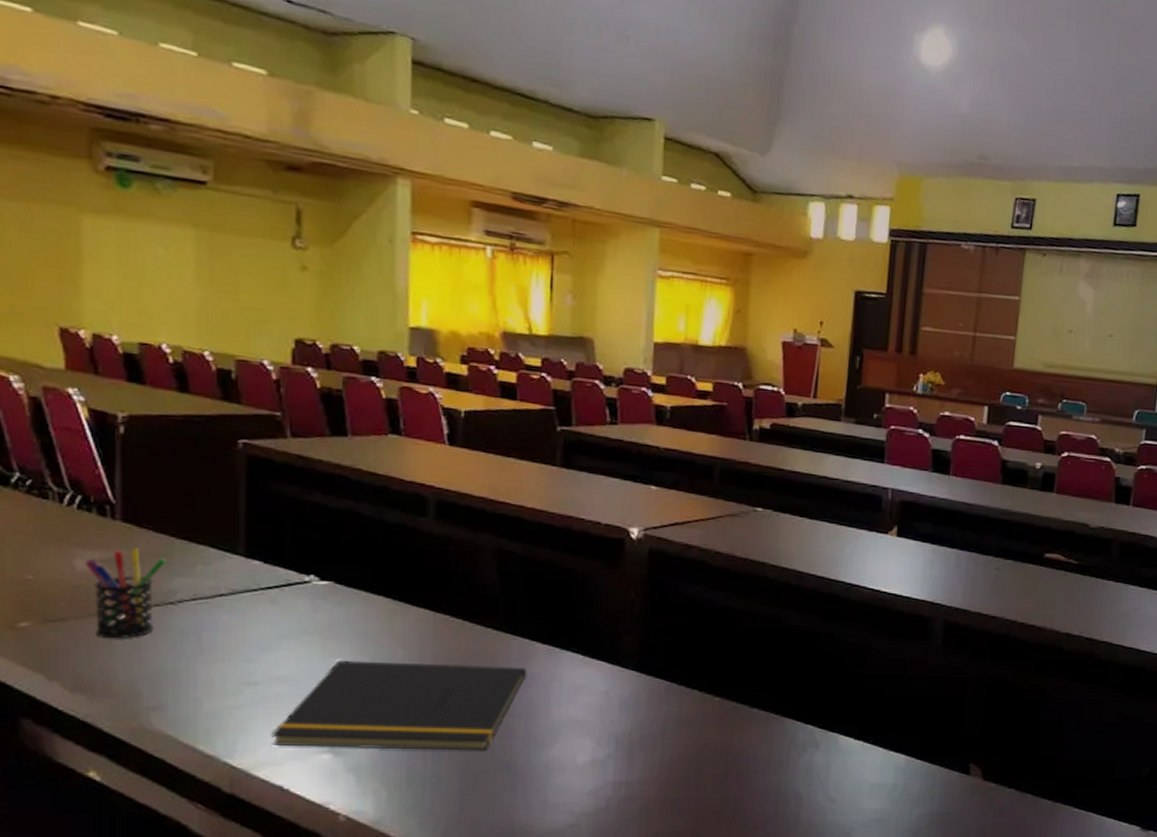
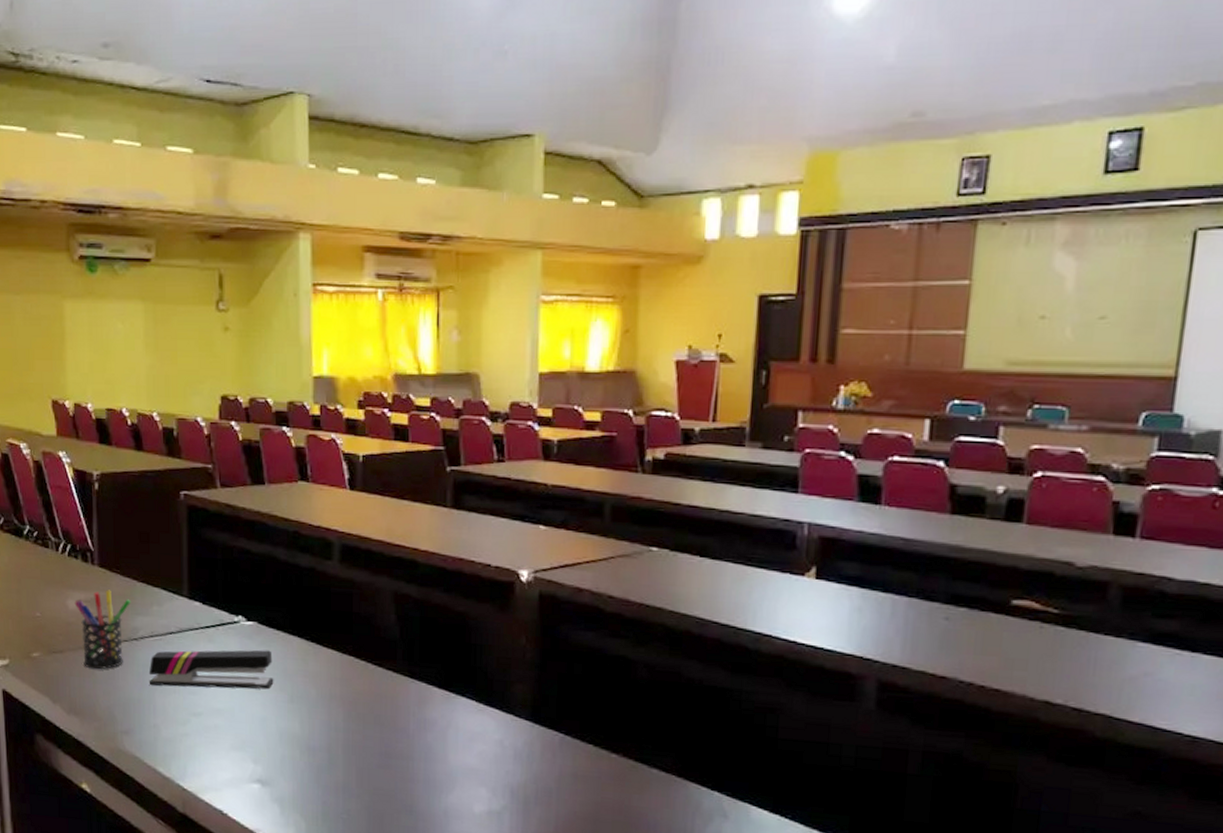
stapler: none [188,611,352,655] -> present [148,649,274,690]
notepad: present [271,660,527,751] -> none [212,696,425,793]

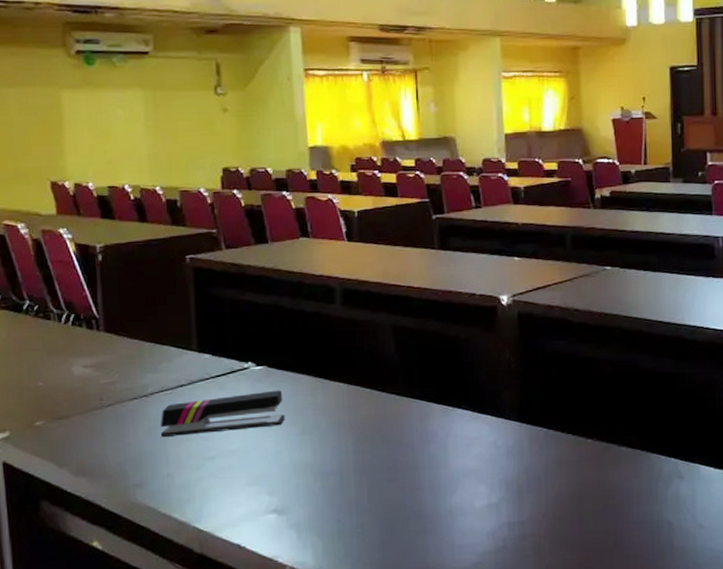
pen holder: present [74,589,130,670] -> none [80,352,139,430]

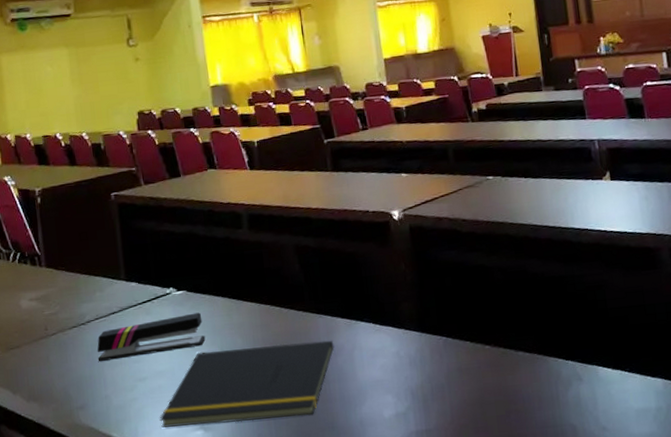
notepad: none [228,426,427,510] -> present [159,340,335,428]

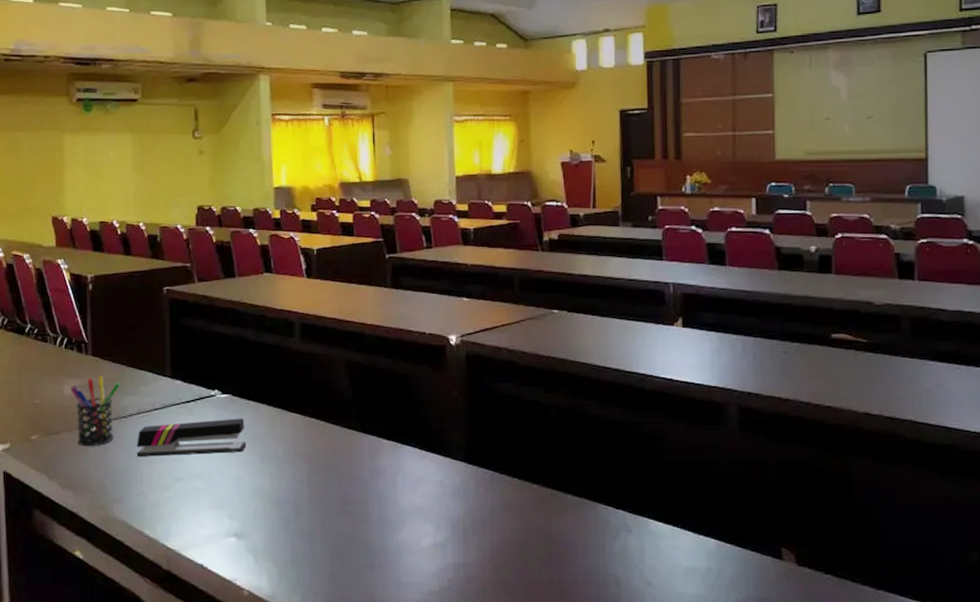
pen holder: none [27,285,76,358] -> present [70,375,120,447]
notepad: present [159,340,335,428] -> none [193,458,377,535]

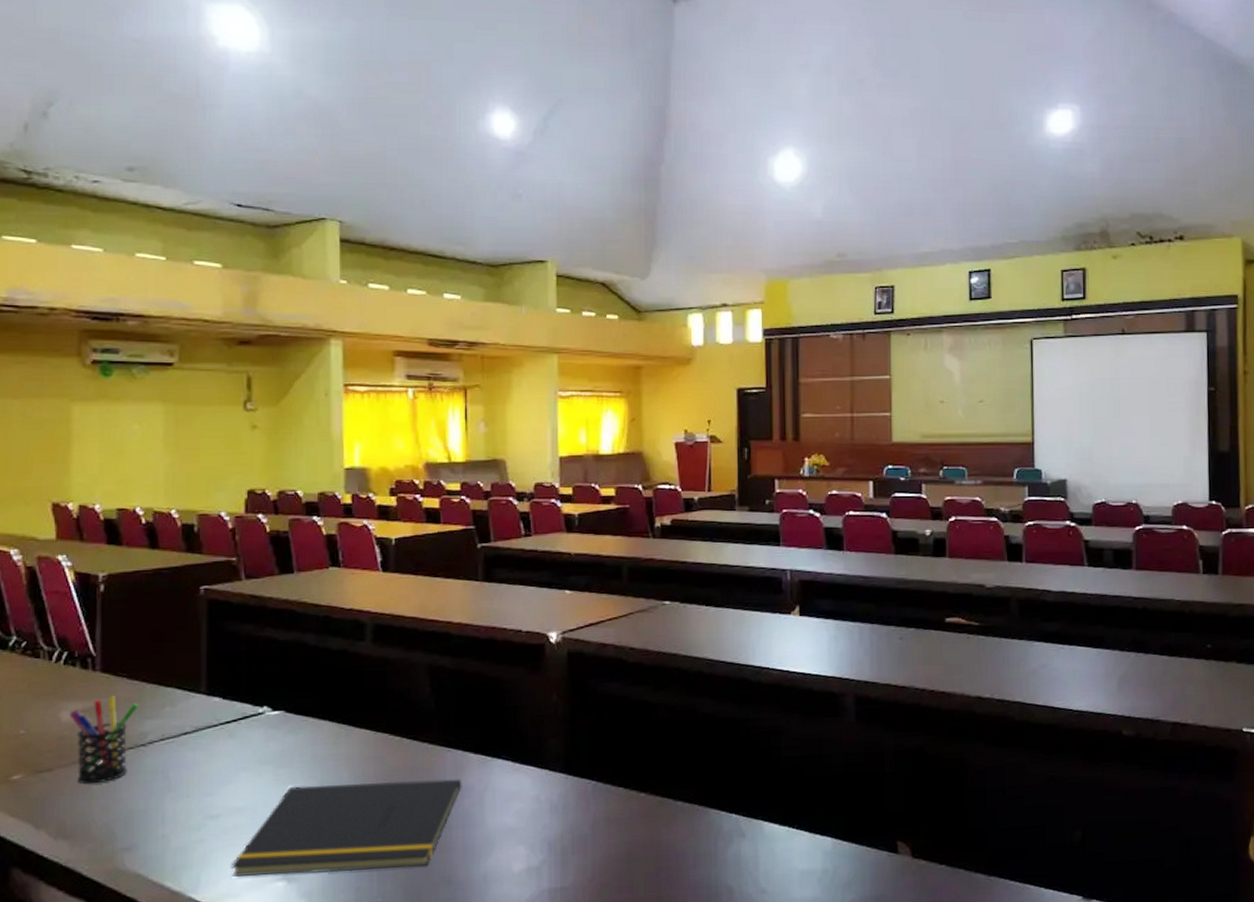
stapler: present [136,418,246,457] -> none [157,738,302,792]
notepad: none [193,458,377,535] -> present [231,779,462,877]

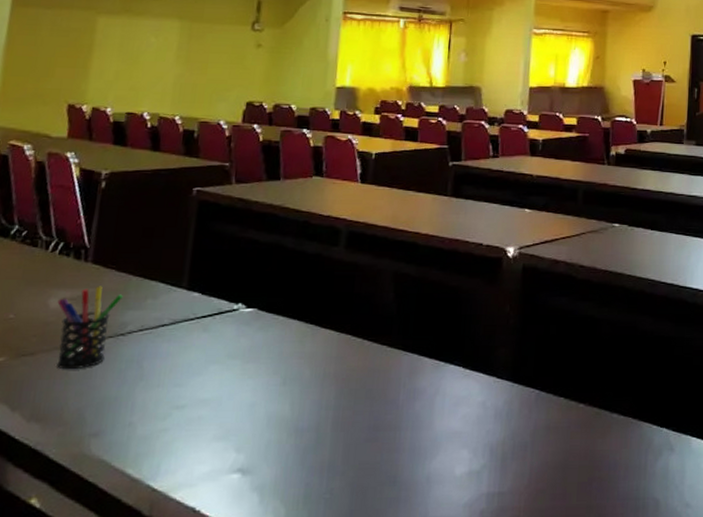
notepad: present [231,779,462,877] -> none [190,381,415,468]

